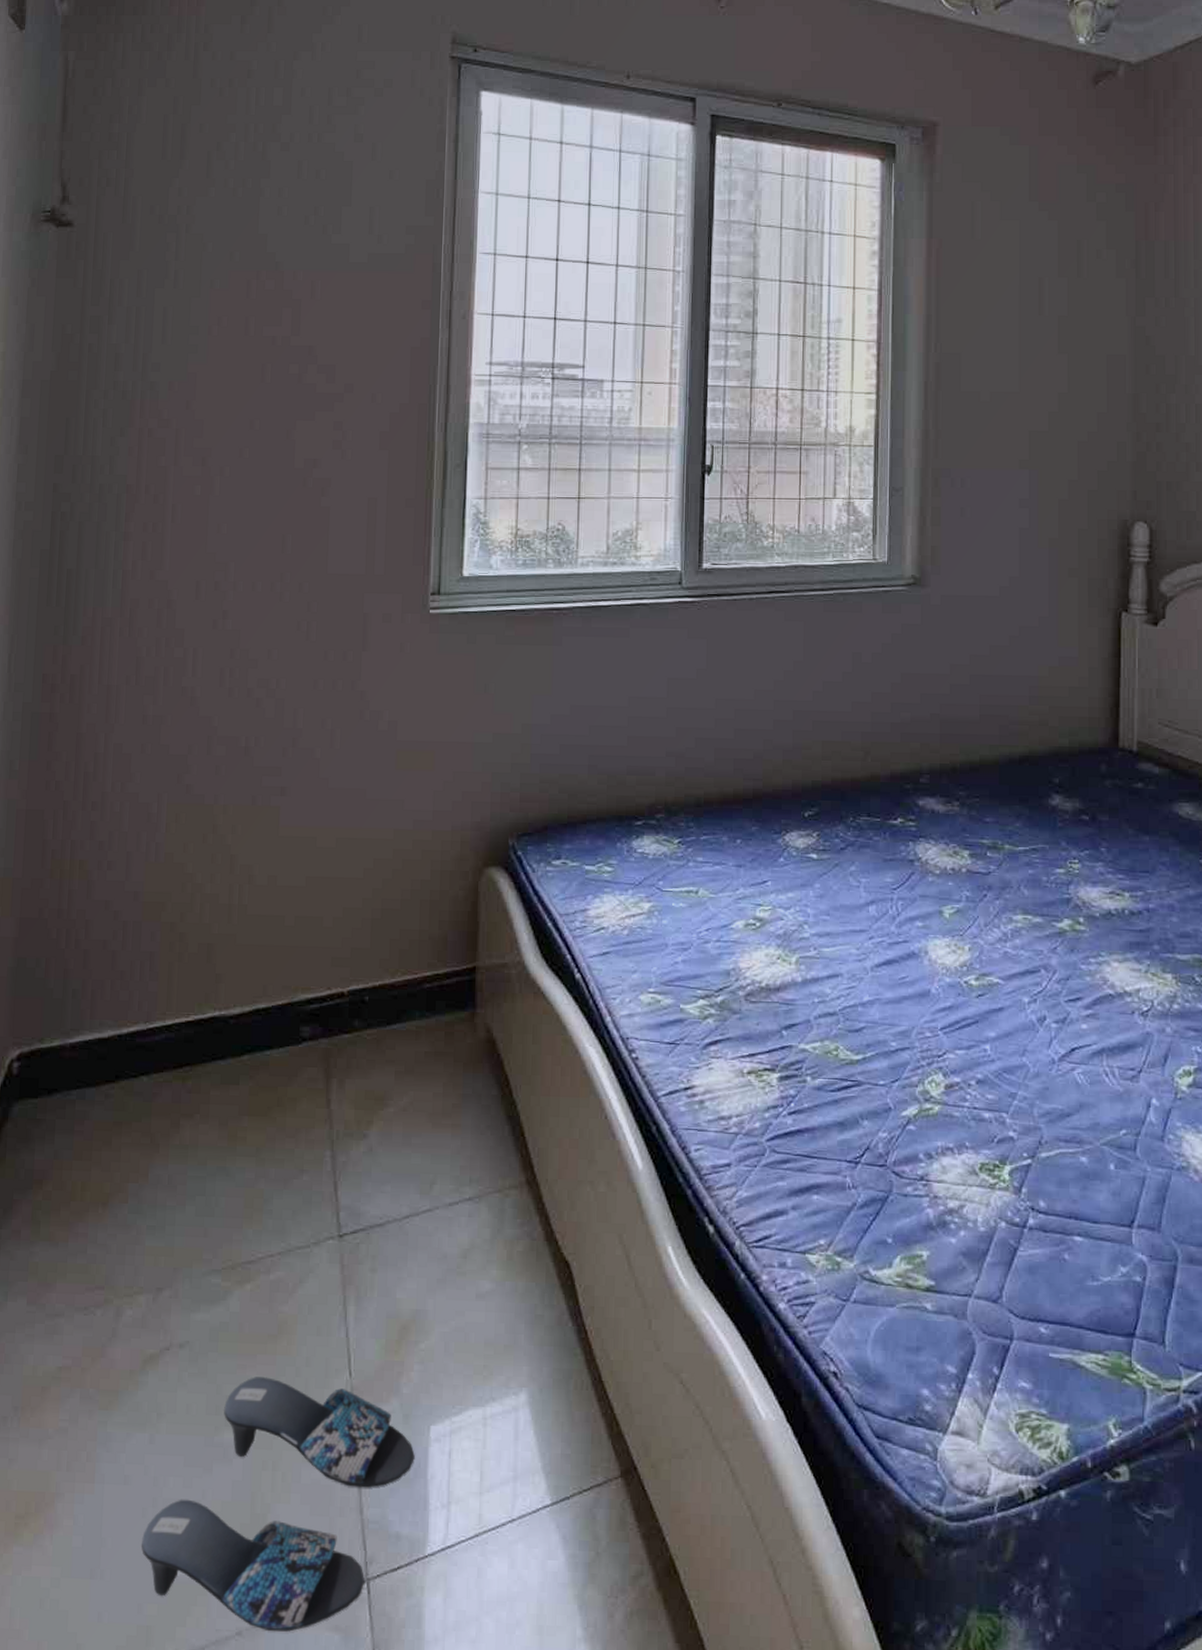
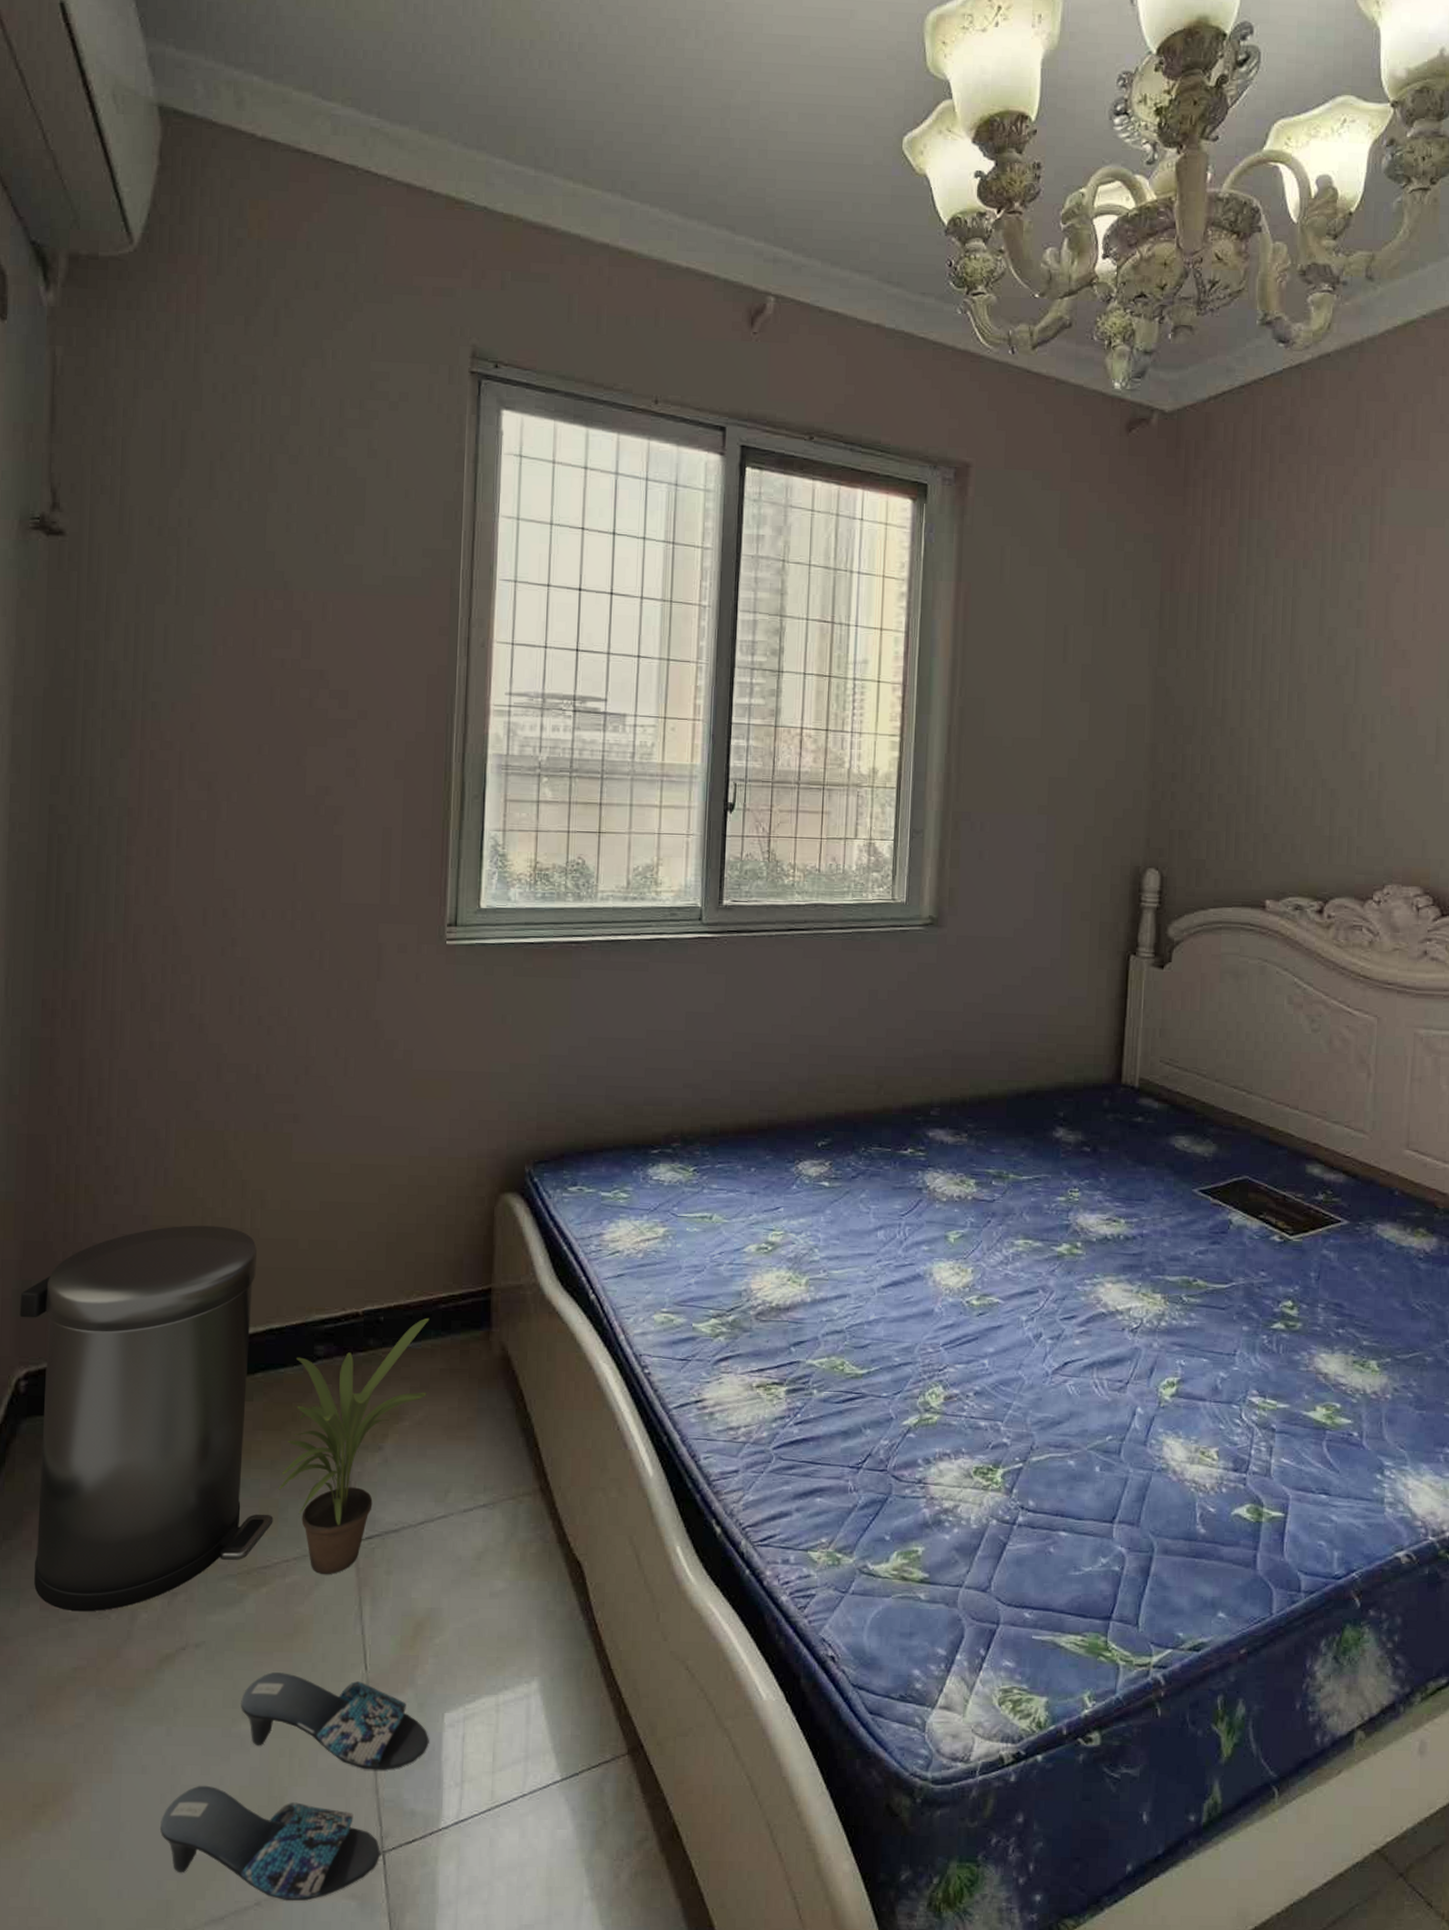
pedal bin: none [14,901,258,1307] -> present [19,1225,273,1612]
potted plant: none [263,997,414,1271] -> present [278,1317,430,1574]

